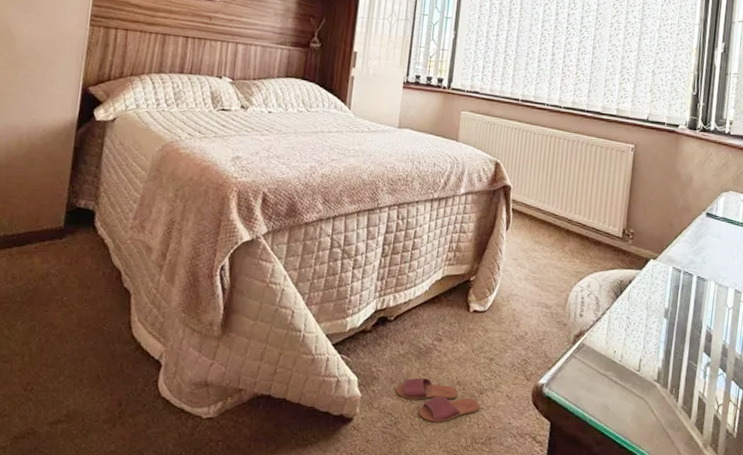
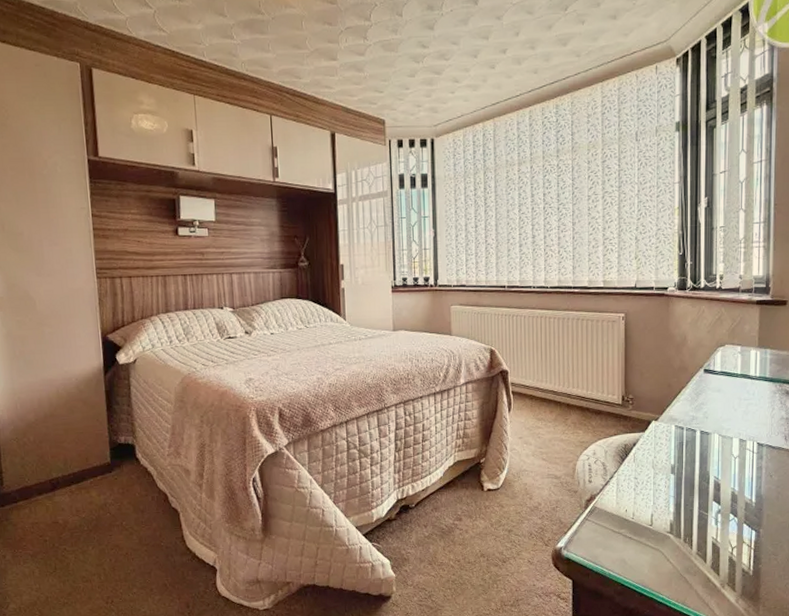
slippers: present [395,378,481,422] -> none [426,555,505,592]

